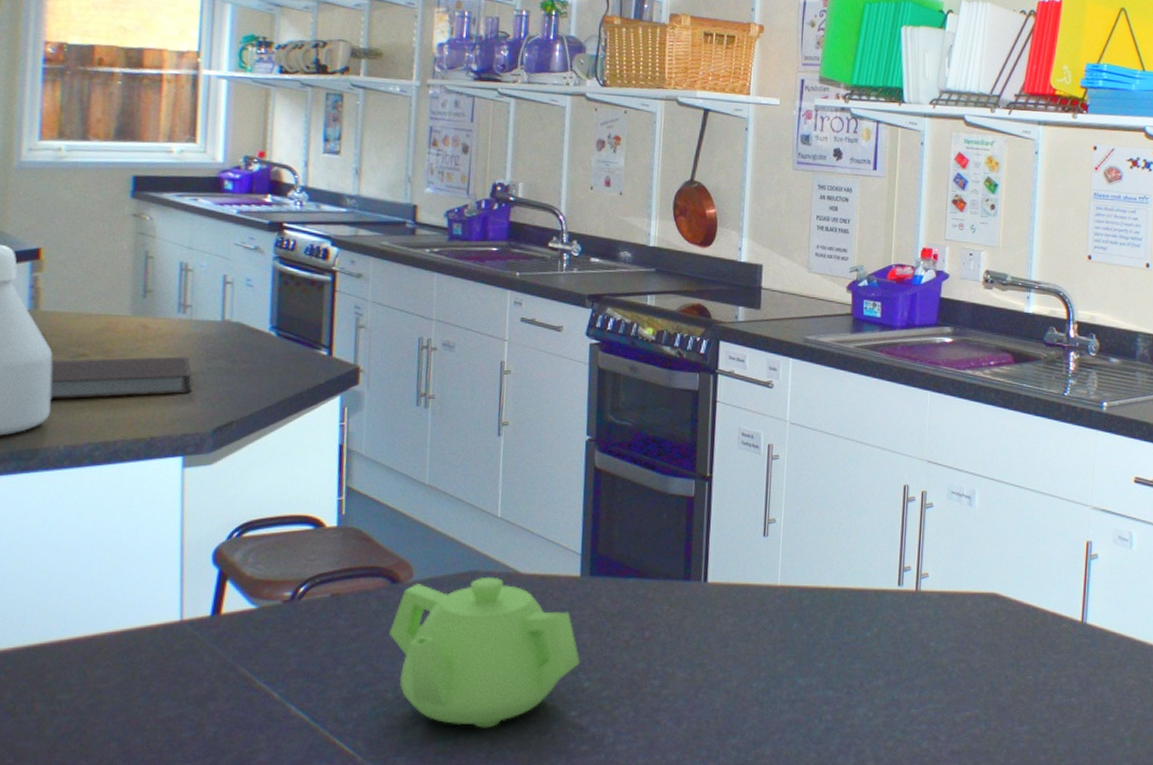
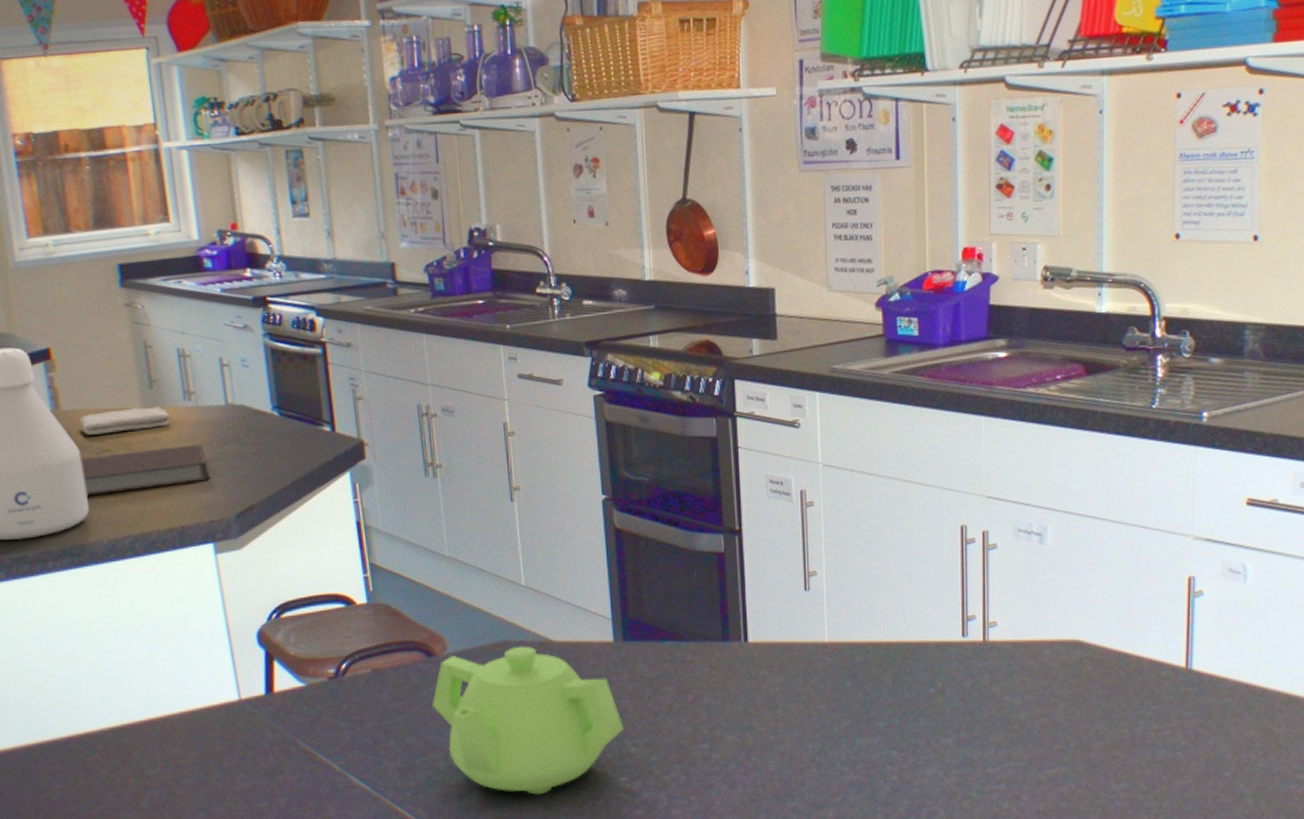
washcloth: none [56,315,160,339] -> present [78,407,170,435]

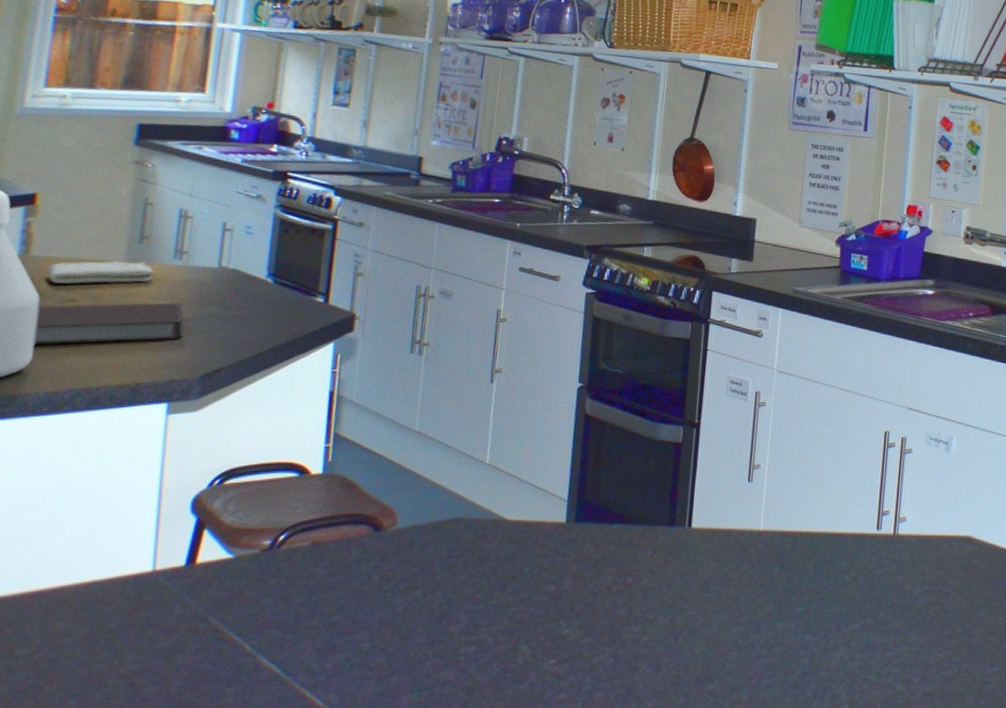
teapot: present [431,646,624,795] -> none [368,523,562,678]

